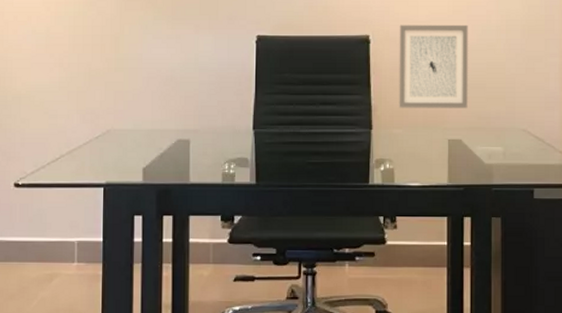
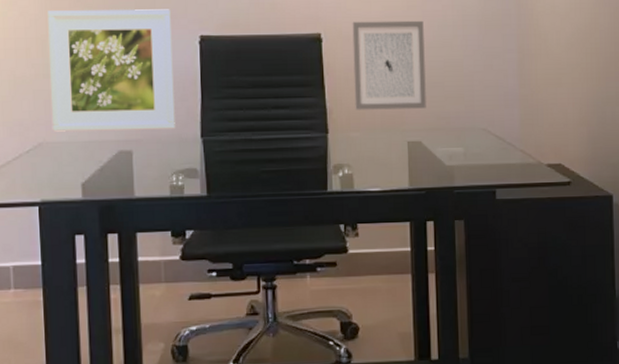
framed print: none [119,11,231,121] -> present [48,9,175,132]

